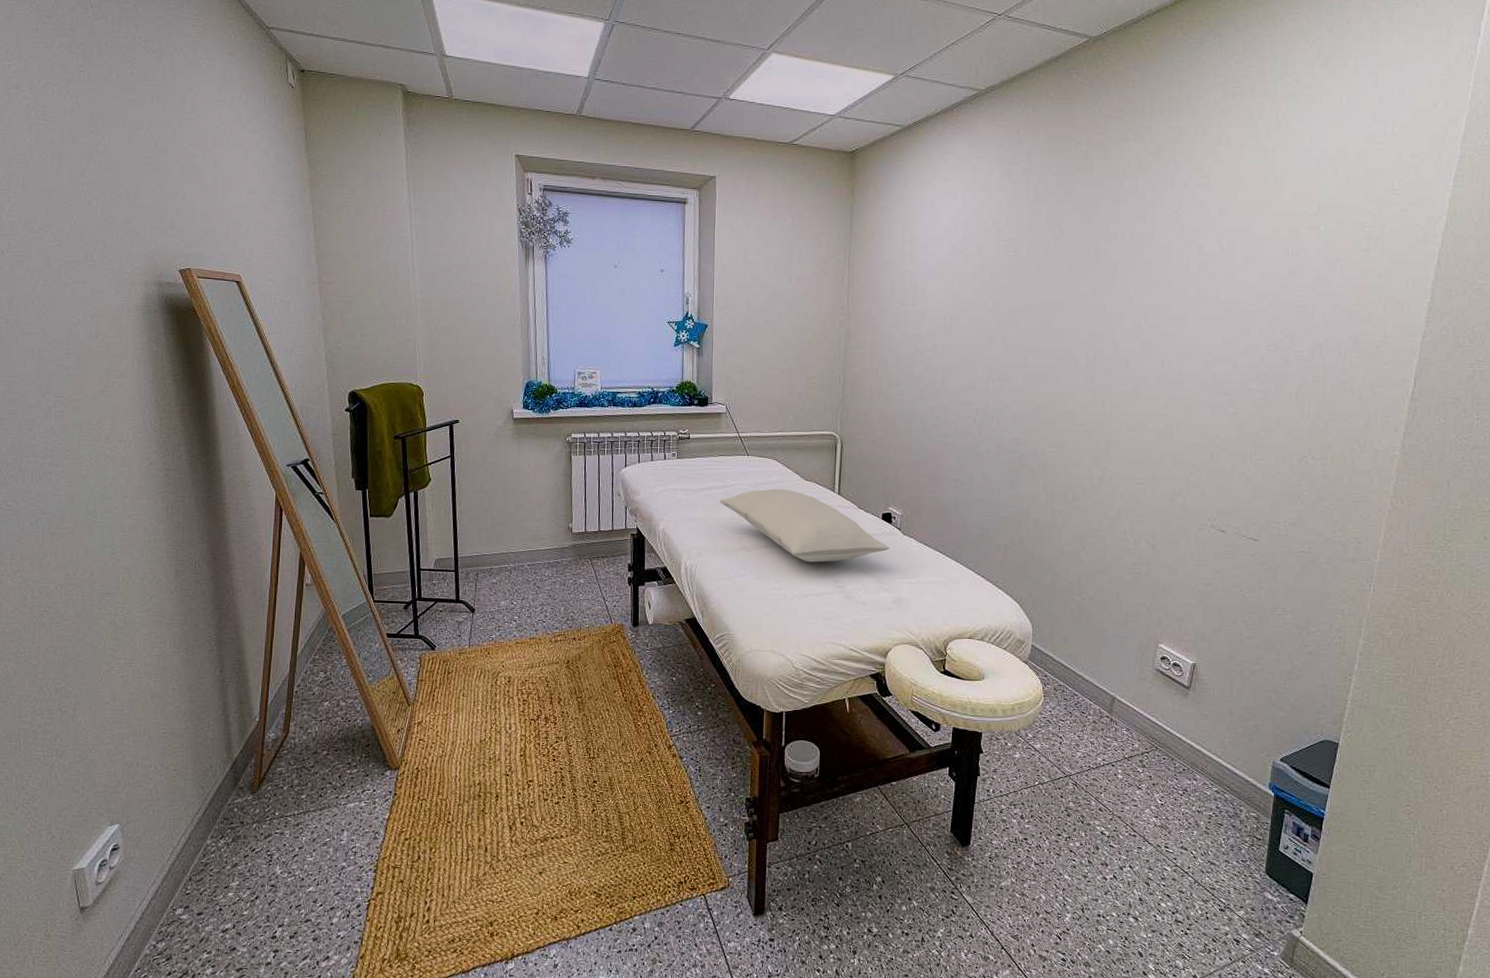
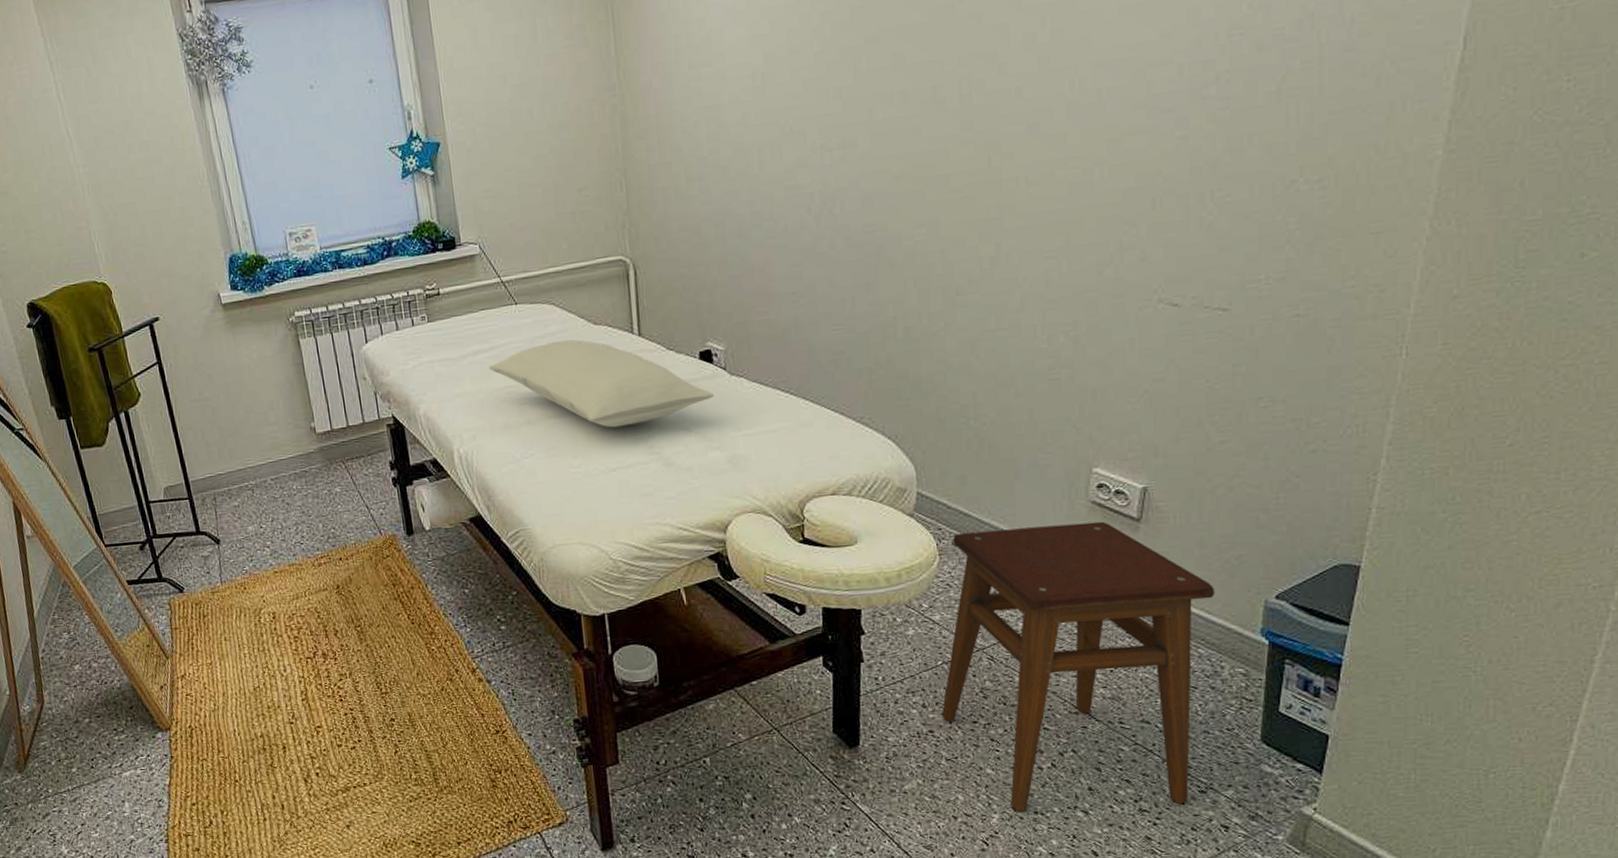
stool: none [1035,681,1239,918] -> present [942,521,1215,812]

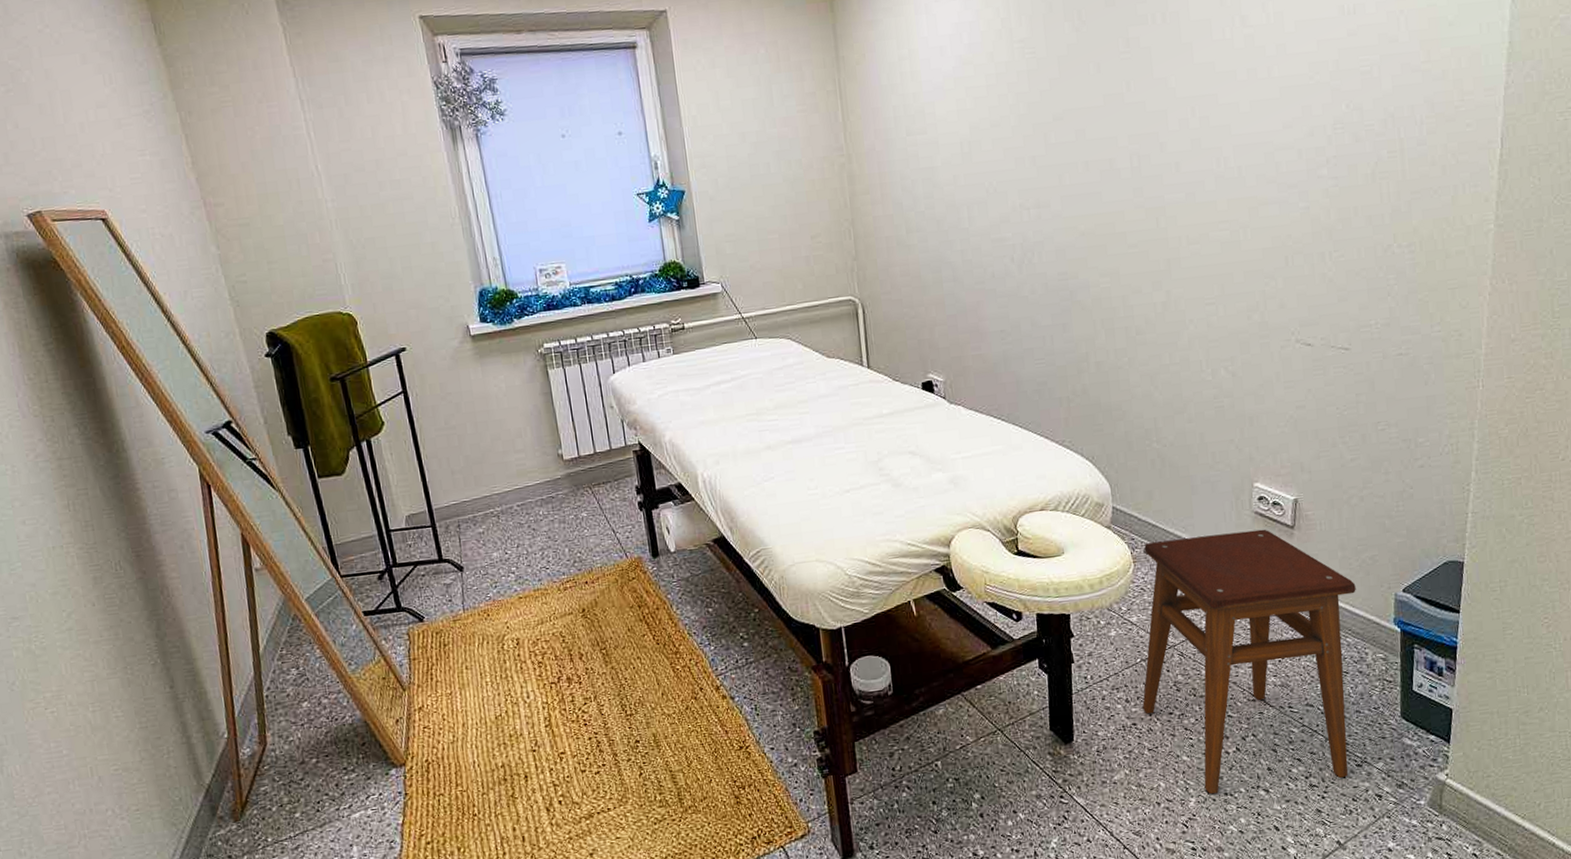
pillow: present [488,339,714,428] -> none [730,371,935,452]

